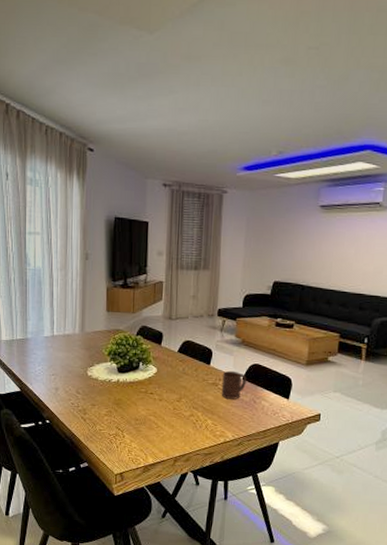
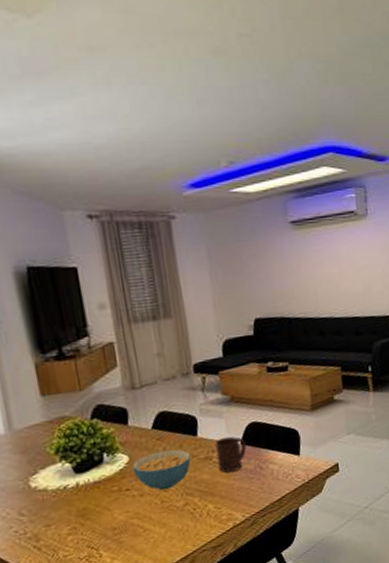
cereal bowl: none [158,370,201,401] -> present [132,449,191,491]

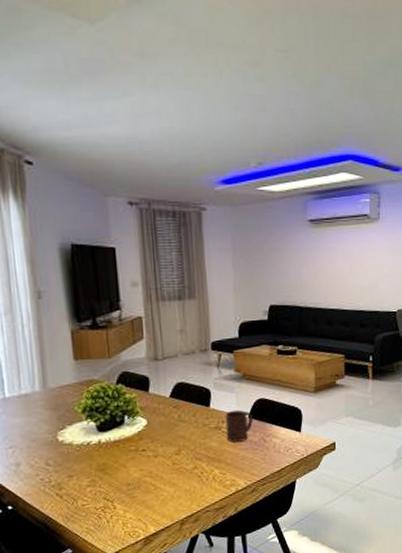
cereal bowl: present [132,449,191,491] -> none [149,417,202,454]

